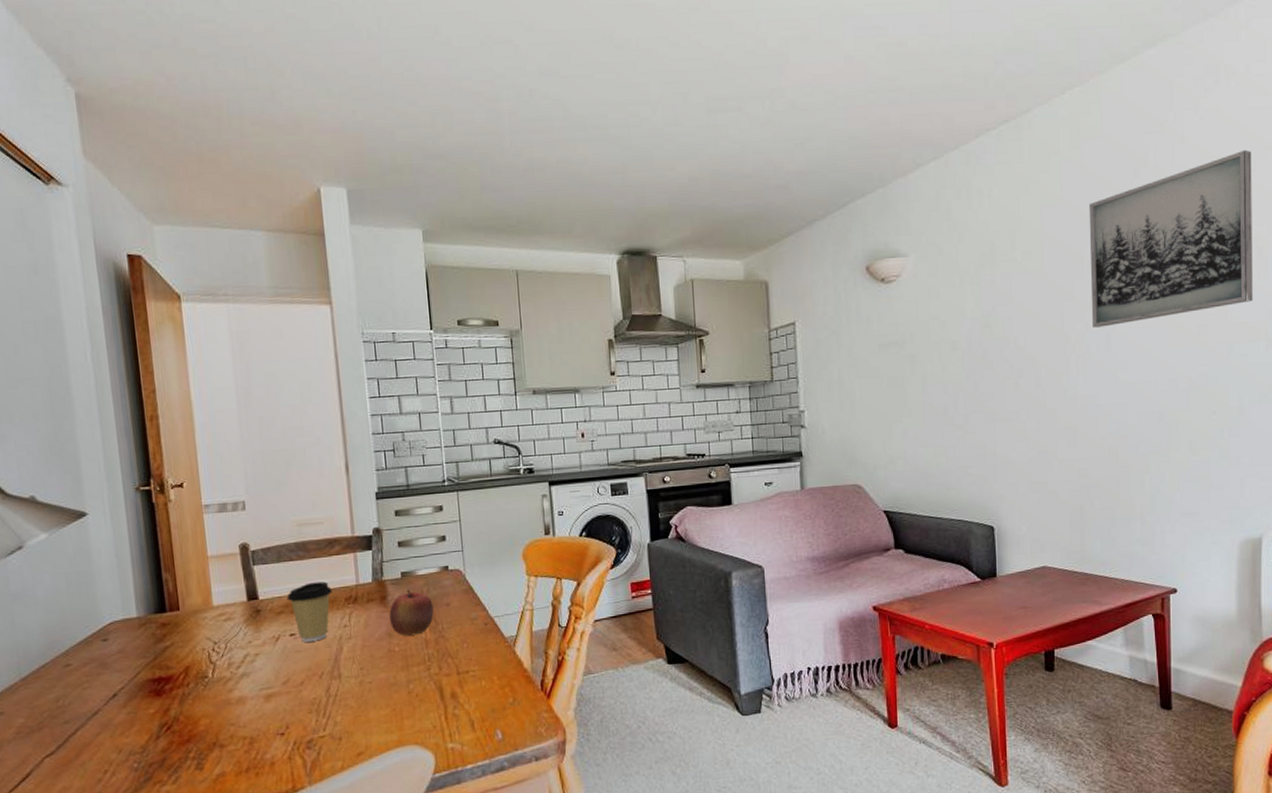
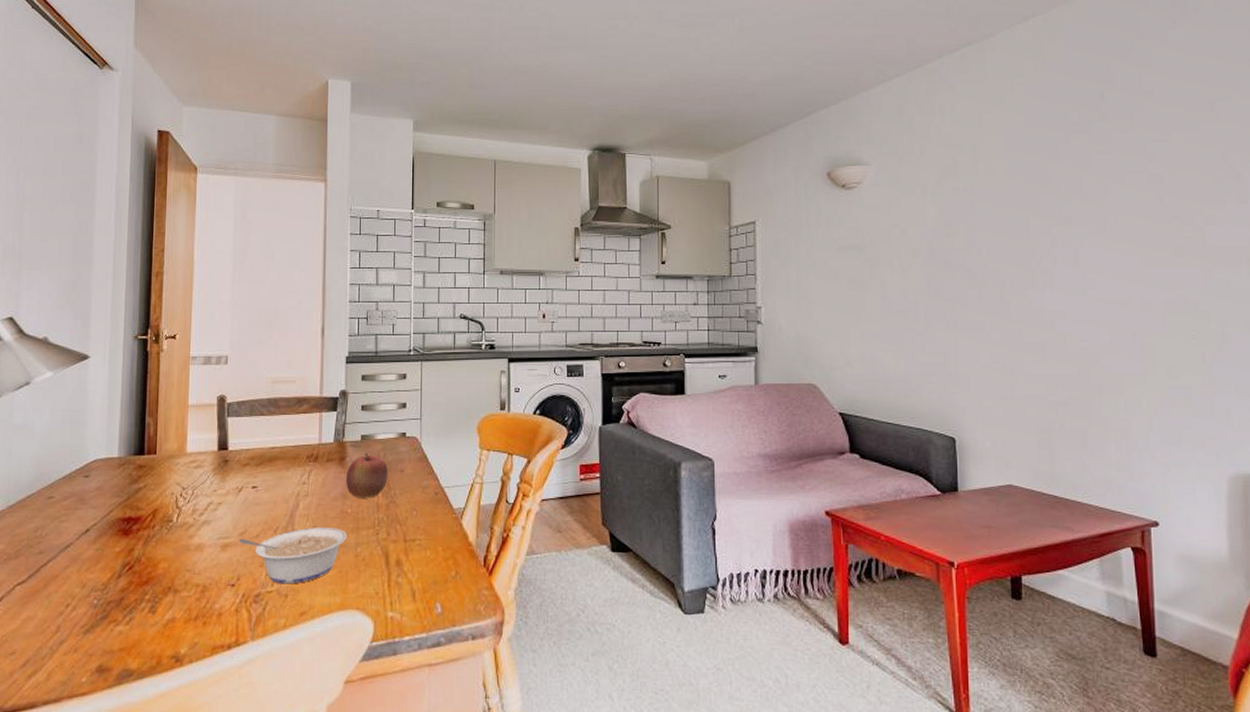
legume: none [282,667,397,728] -> present [239,527,346,584]
coffee cup: present [286,581,332,642] -> none [253,438,296,496]
wall art: present [1088,149,1253,328] -> none [1053,78,1232,243]

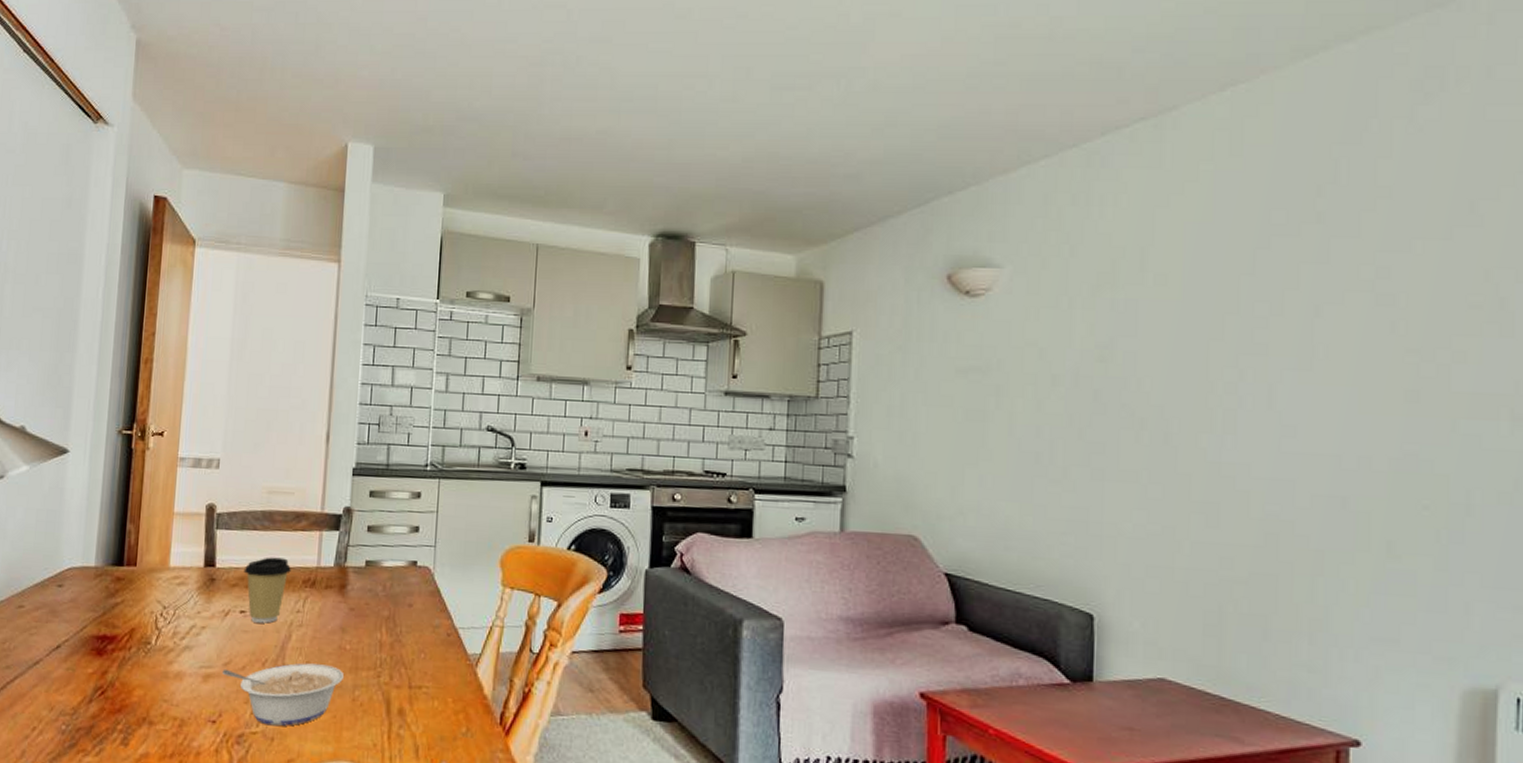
coffee cup: none [253,438,296,496] -> present [243,557,291,624]
apple: present [346,453,388,498] -> none [346,581,395,635]

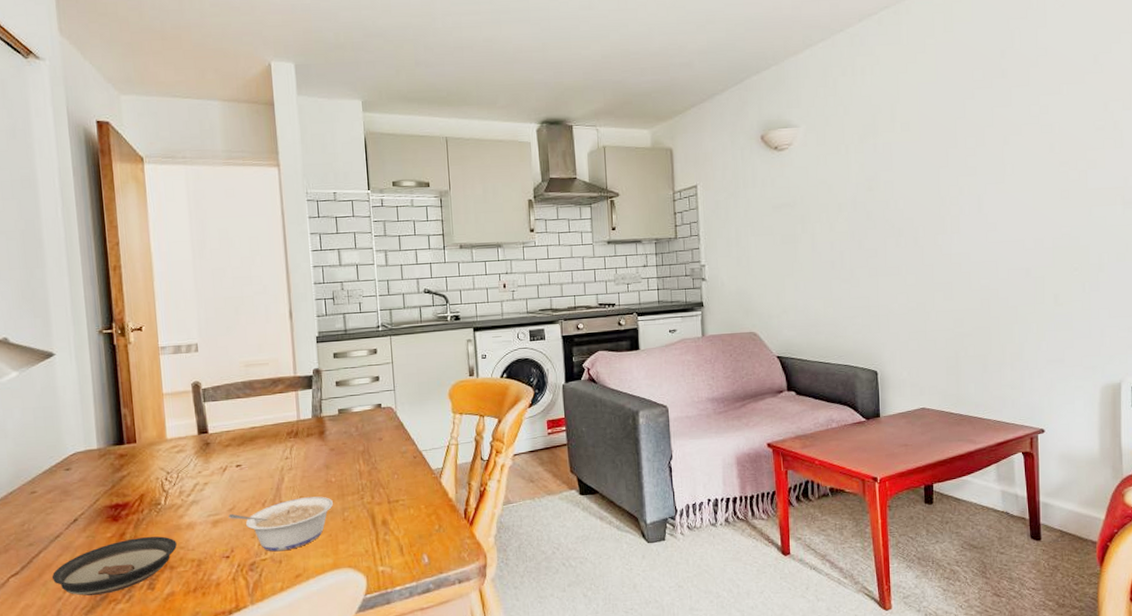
saucer: none [22,679,161,742] -> present [51,536,177,596]
coffee cup: present [243,557,291,624] -> none [234,417,275,473]

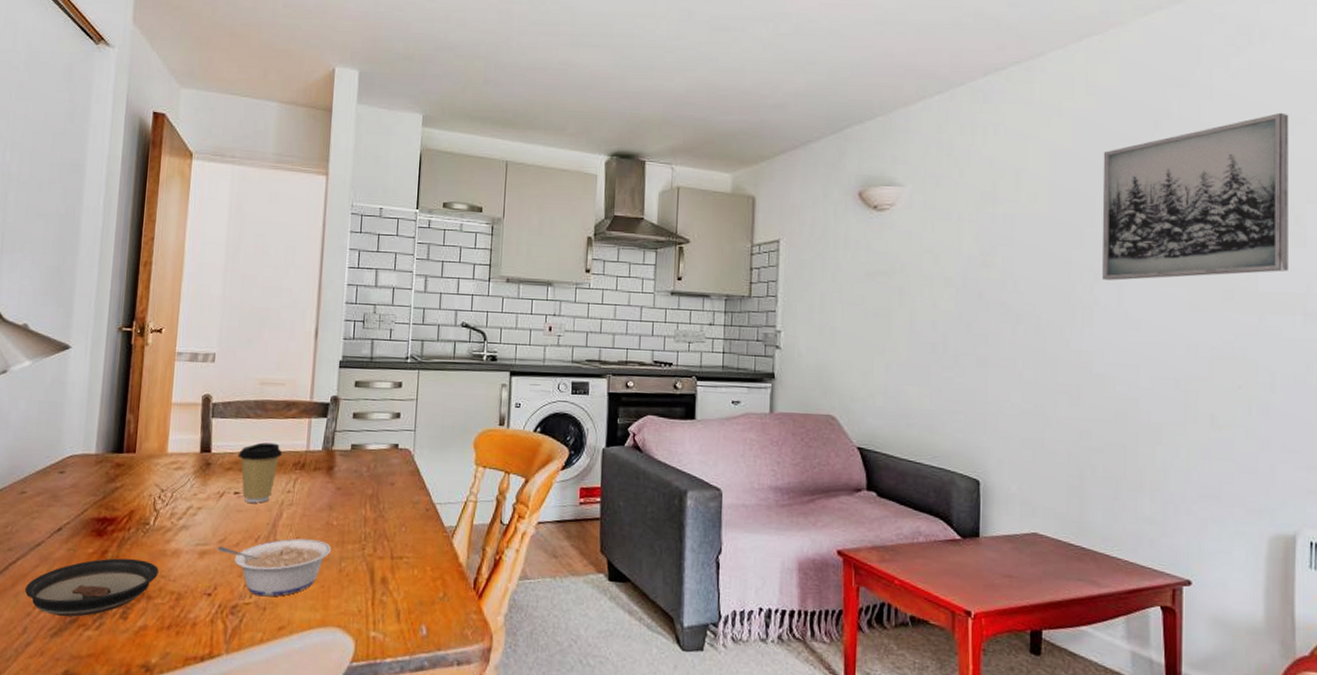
coffee cup: none [234,417,275,473] -> present [237,442,282,503]
wall art: none [961,33,1110,192] -> present [1101,112,1289,281]

